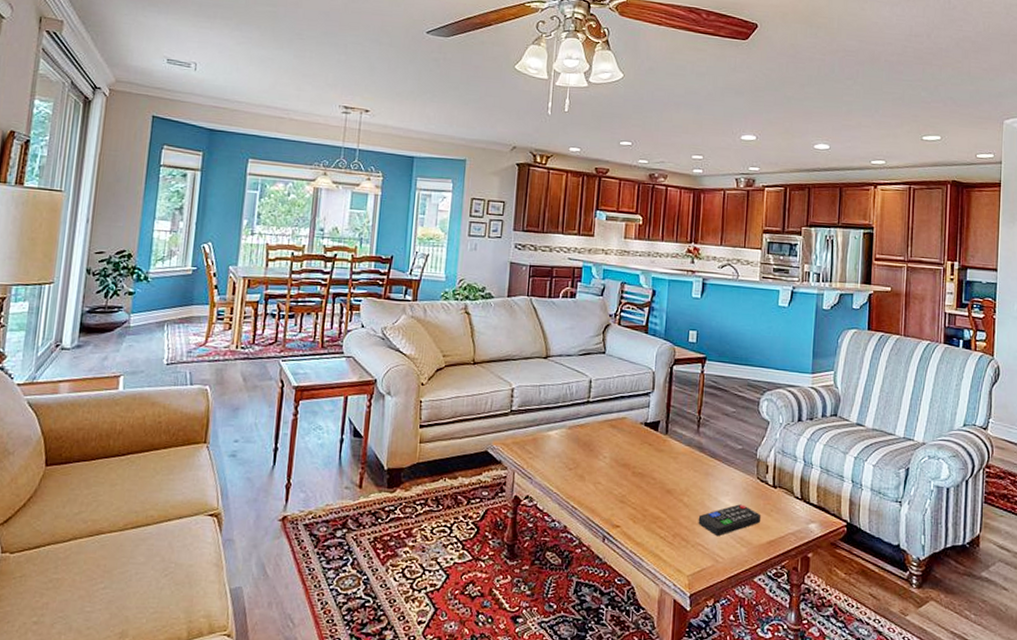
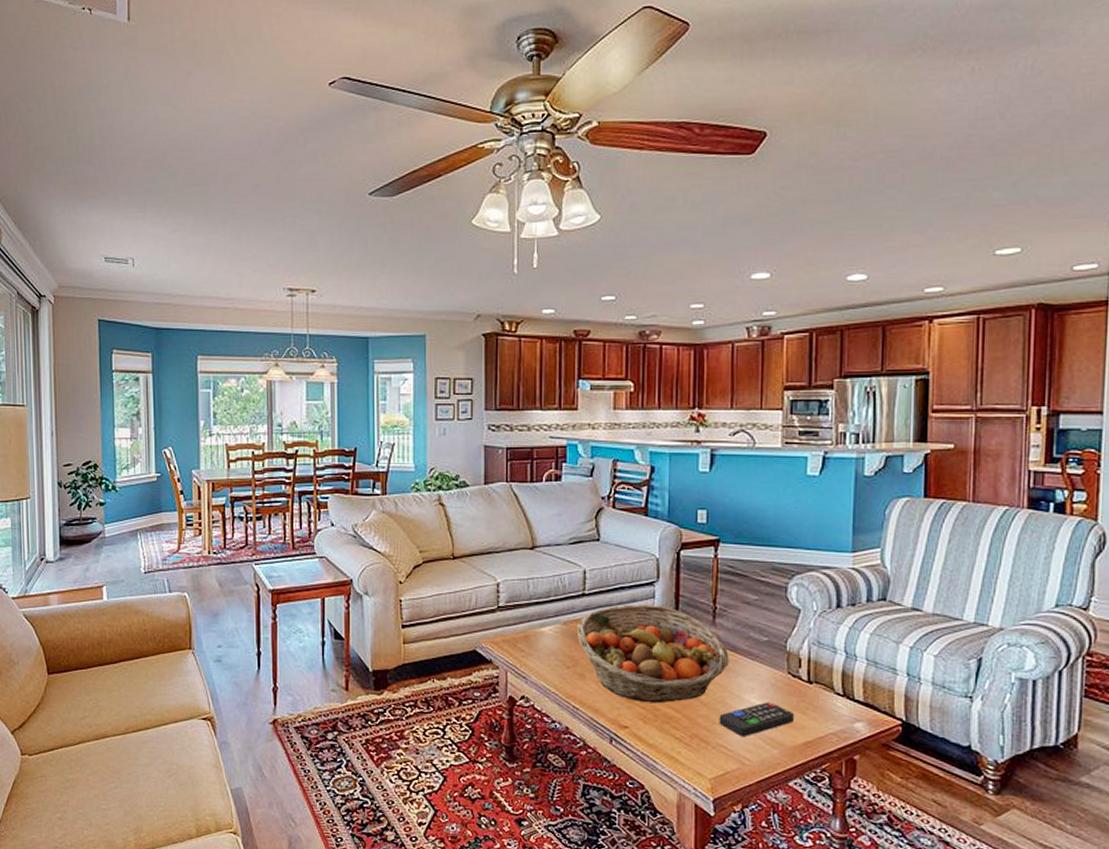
fruit basket: none [580,412,710,505] -> present [578,604,729,704]

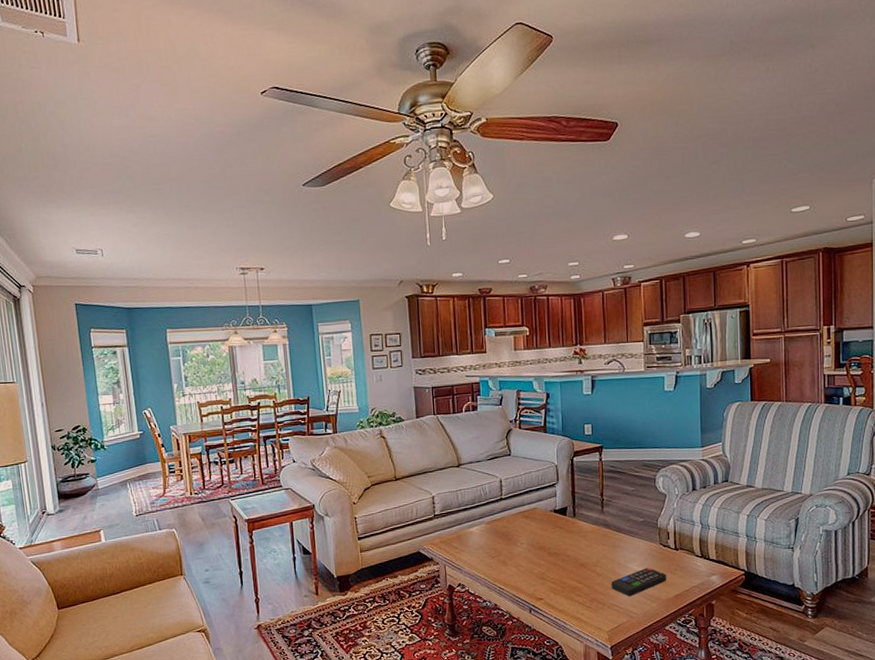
fruit basket: present [578,604,729,704] -> none [498,501,616,579]

